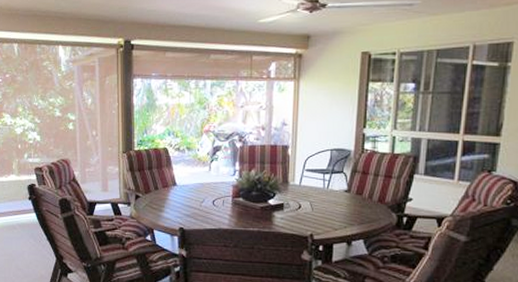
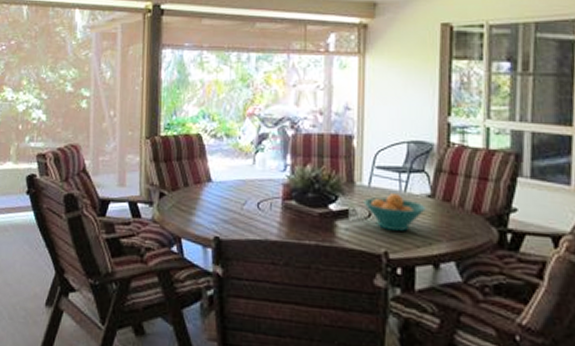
fruit bowl: none [295,190,343,218] -> present [363,193,426,231]

